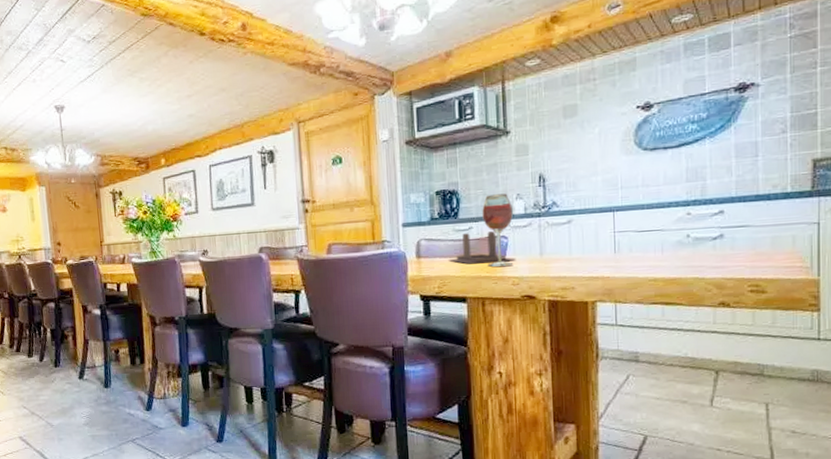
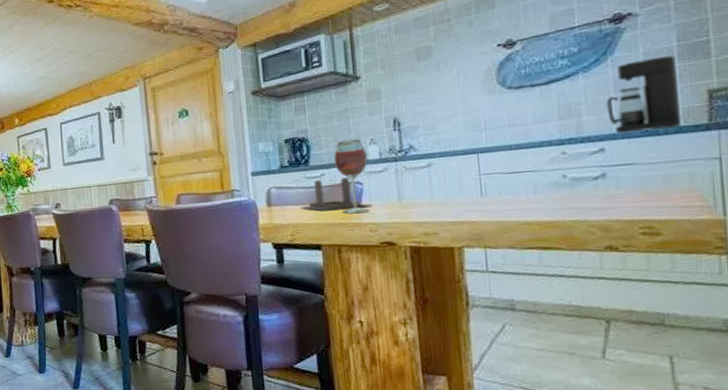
coffee maker: none [728,125,790,197] -> present [606,55,682,134]

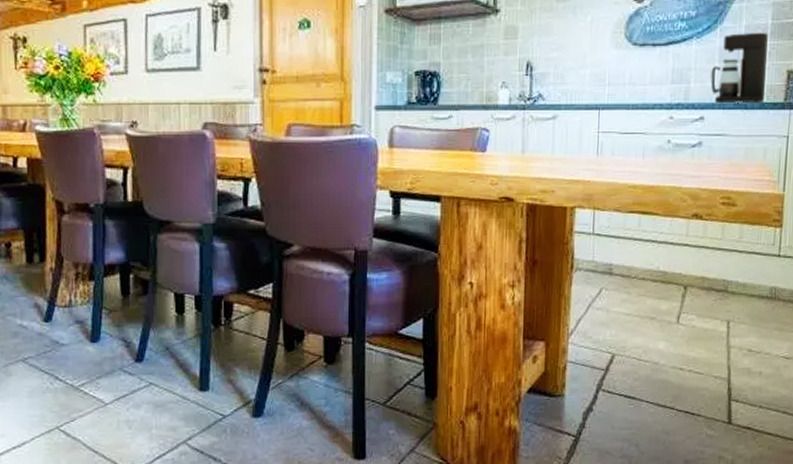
napkin holder: present [300,177,373,212] -> none [424,122,497,158]
wineglass: present [334,139,370,214] -> none [464,80,497,164]

